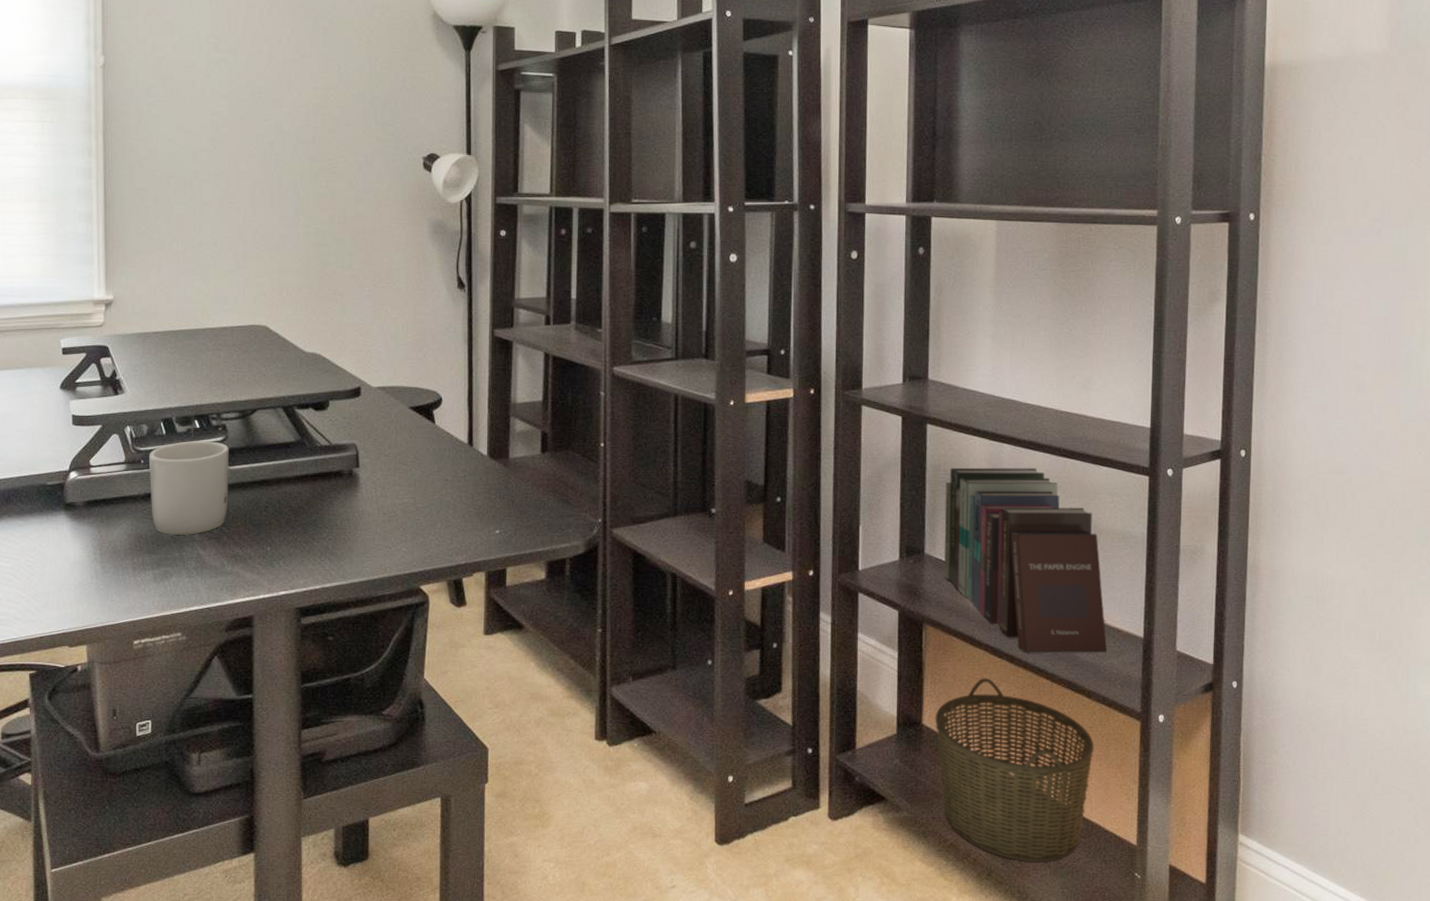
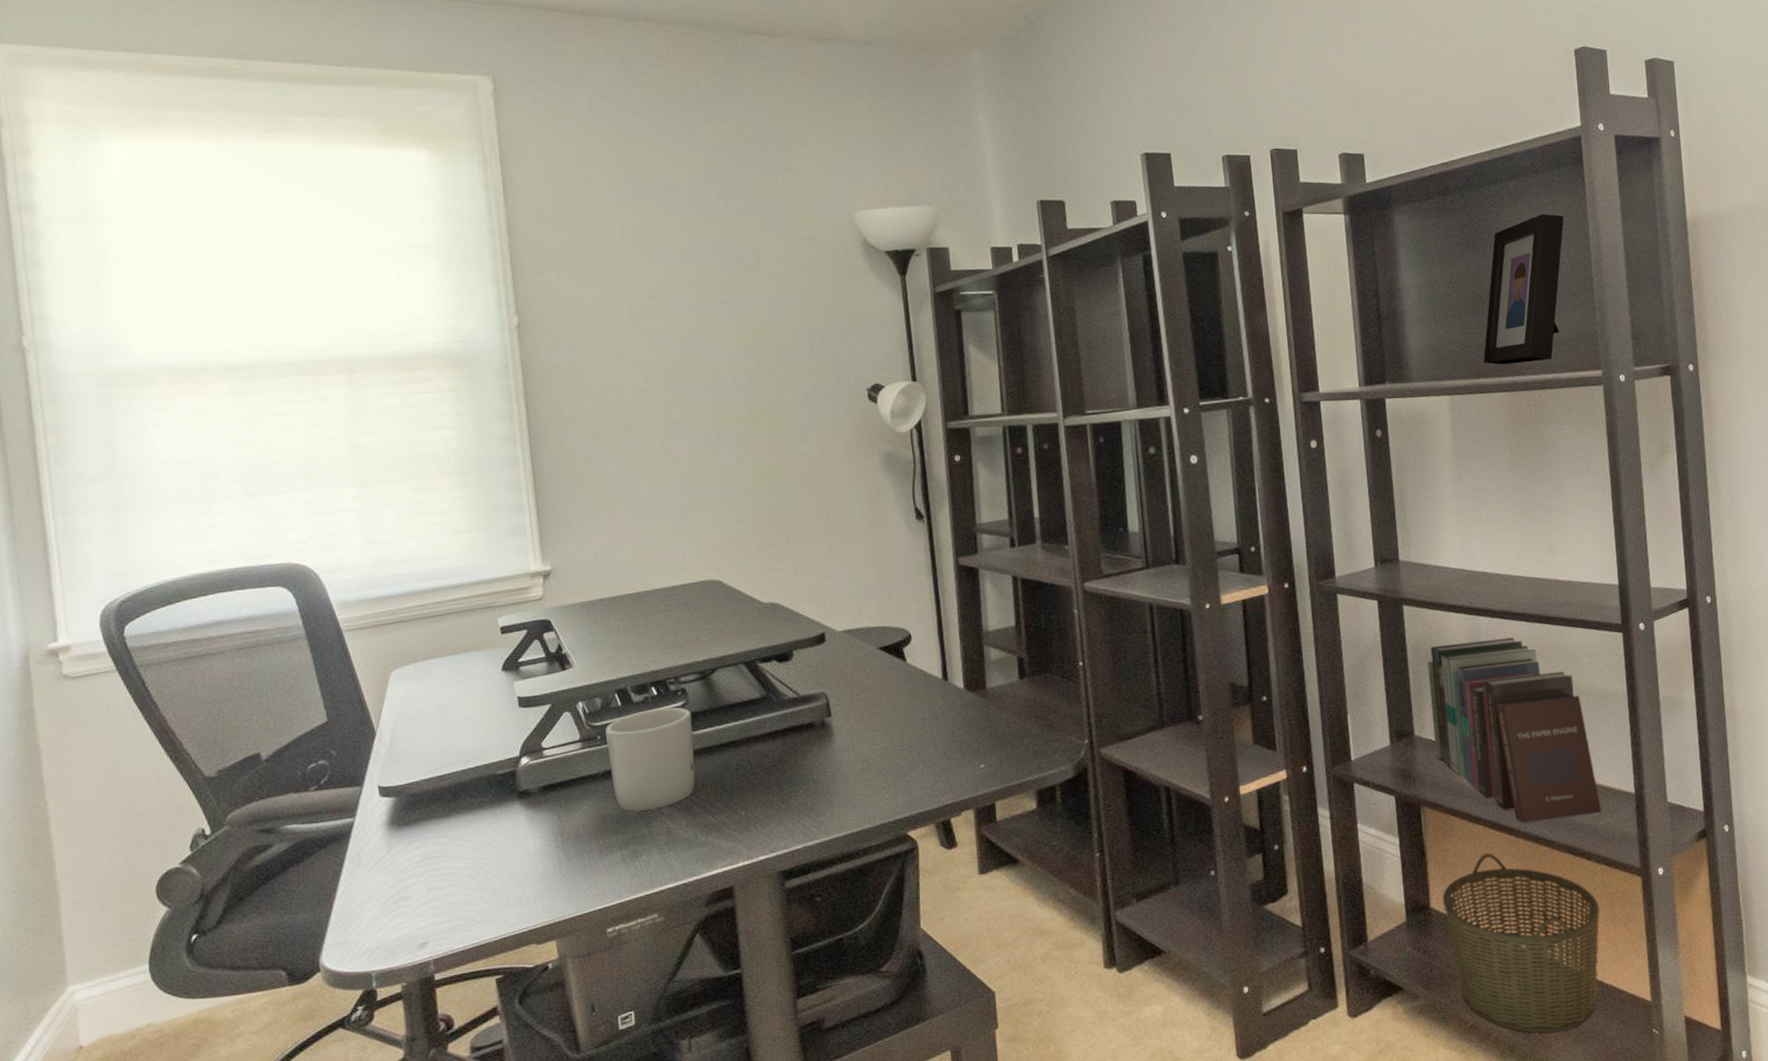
picture frame: none [1036,46,1136,195] -> present [1483,213,1564,365]

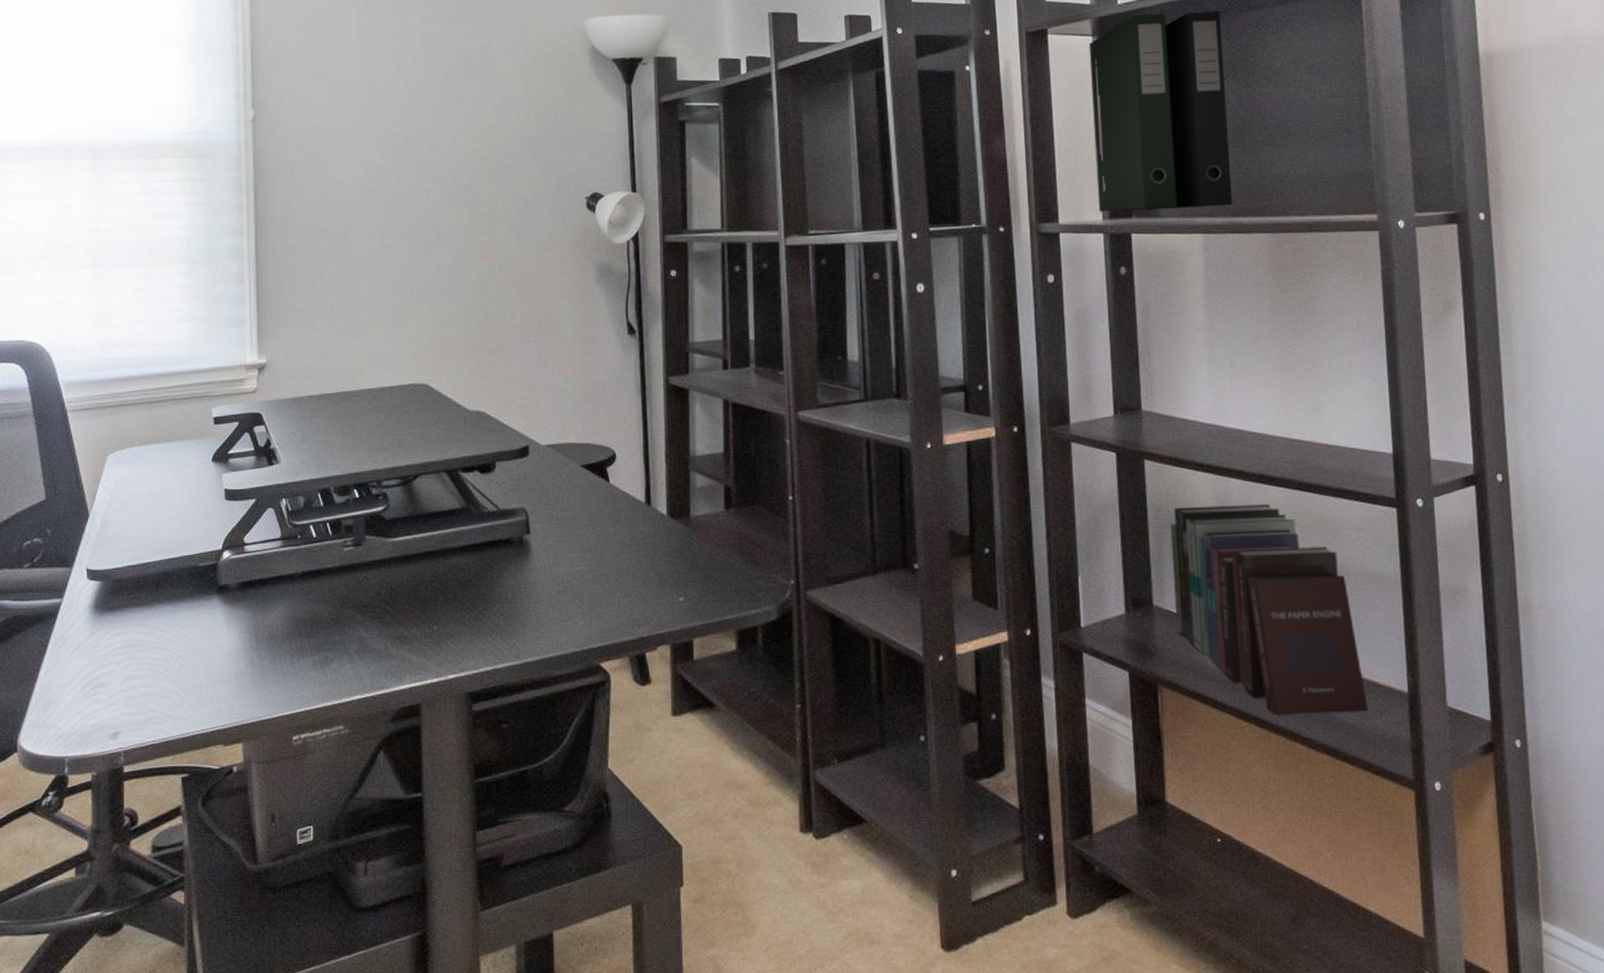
mug: present [605,707,696,812] -> none [306,511,391,616]
binder: none [1341,186,1475,380] -> present [1088,10,1233,212]
basket: present [1442,853,1600,1033] -> none [1179,745,1365,962]
picture frame: present [1483,213,1564,365] -> none [1242,42,1337,204]

